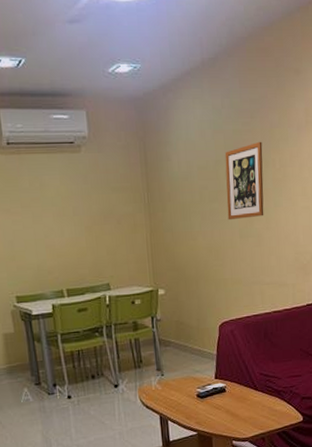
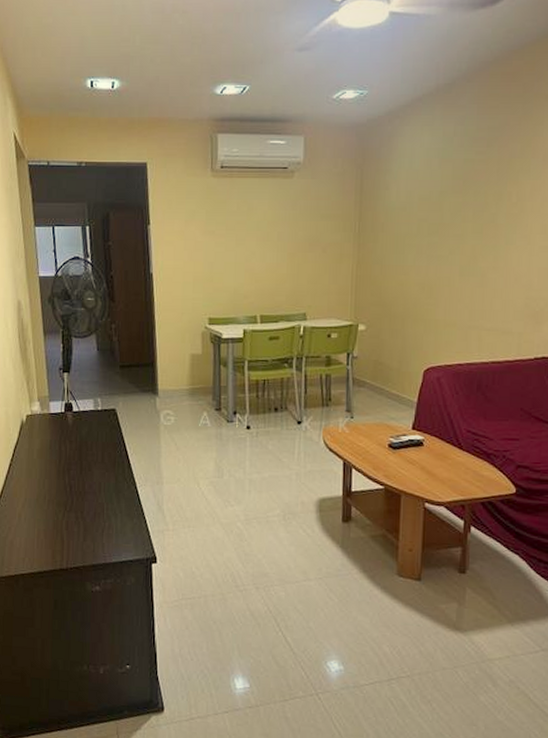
wall art: present [225,141,264,221] -> none [447,172,498,256]

